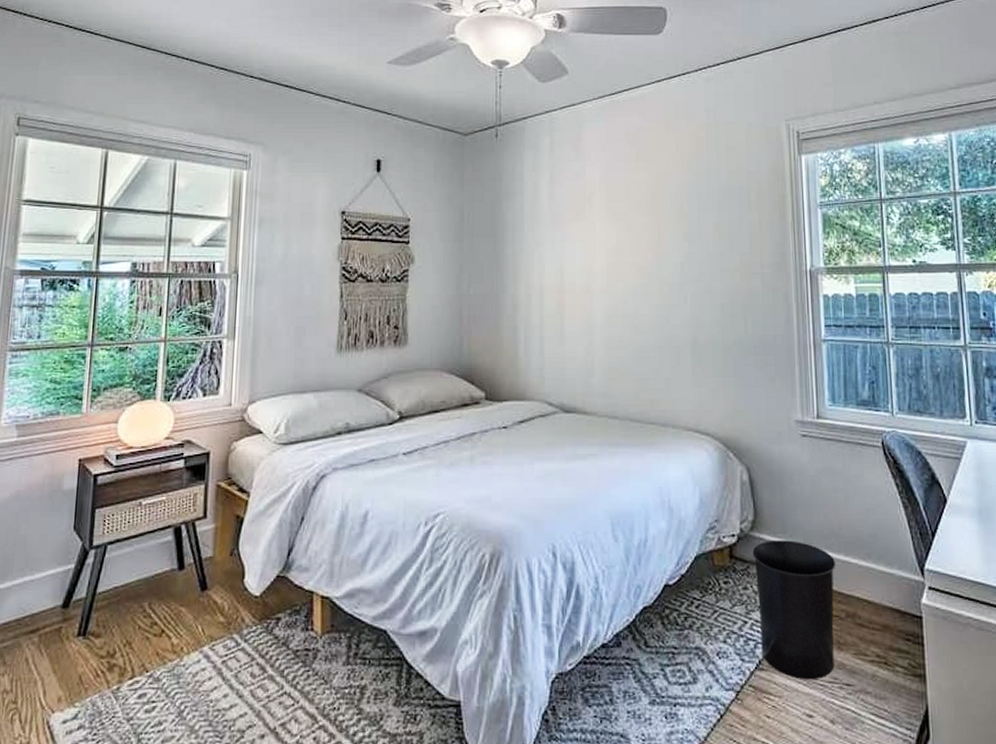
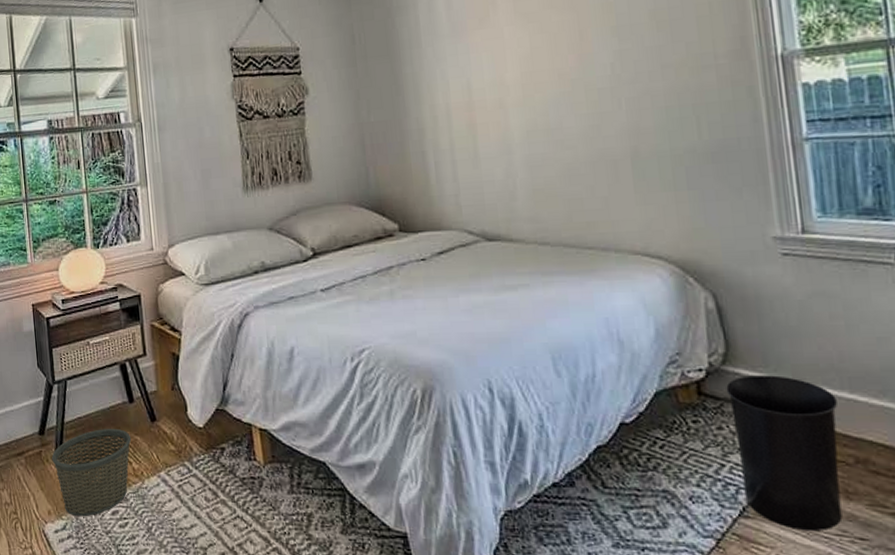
basket: none [73,600,175,703] -> present [52,429,132,517]

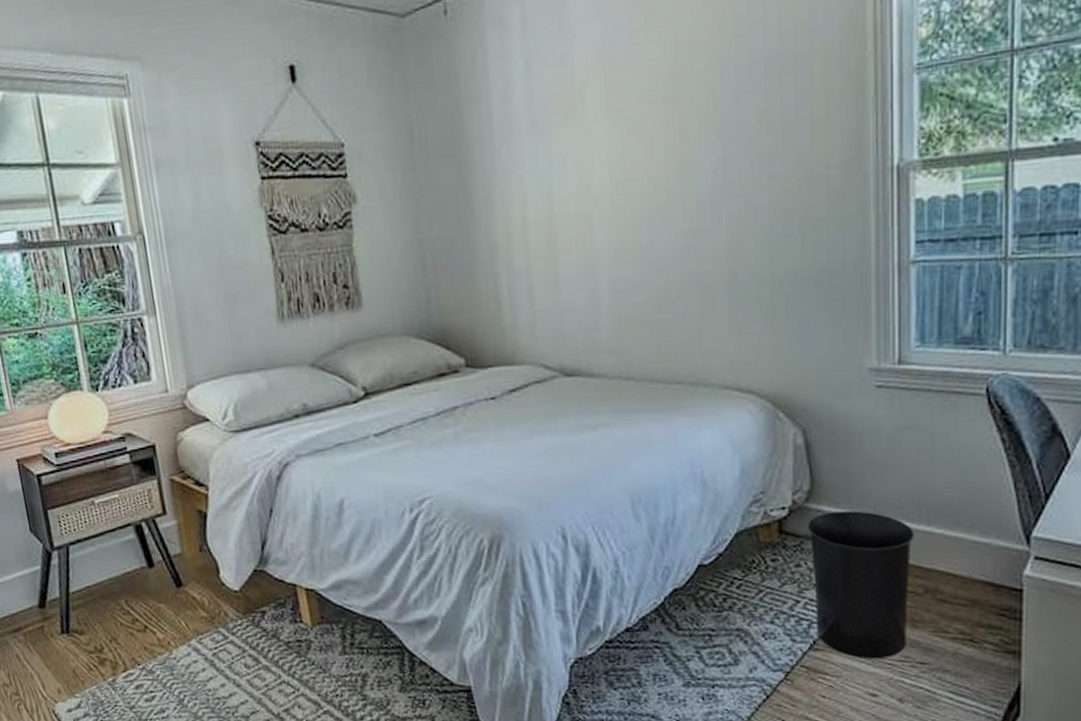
basket: present [52,429,132,517] -> none [57,597,154,694]

